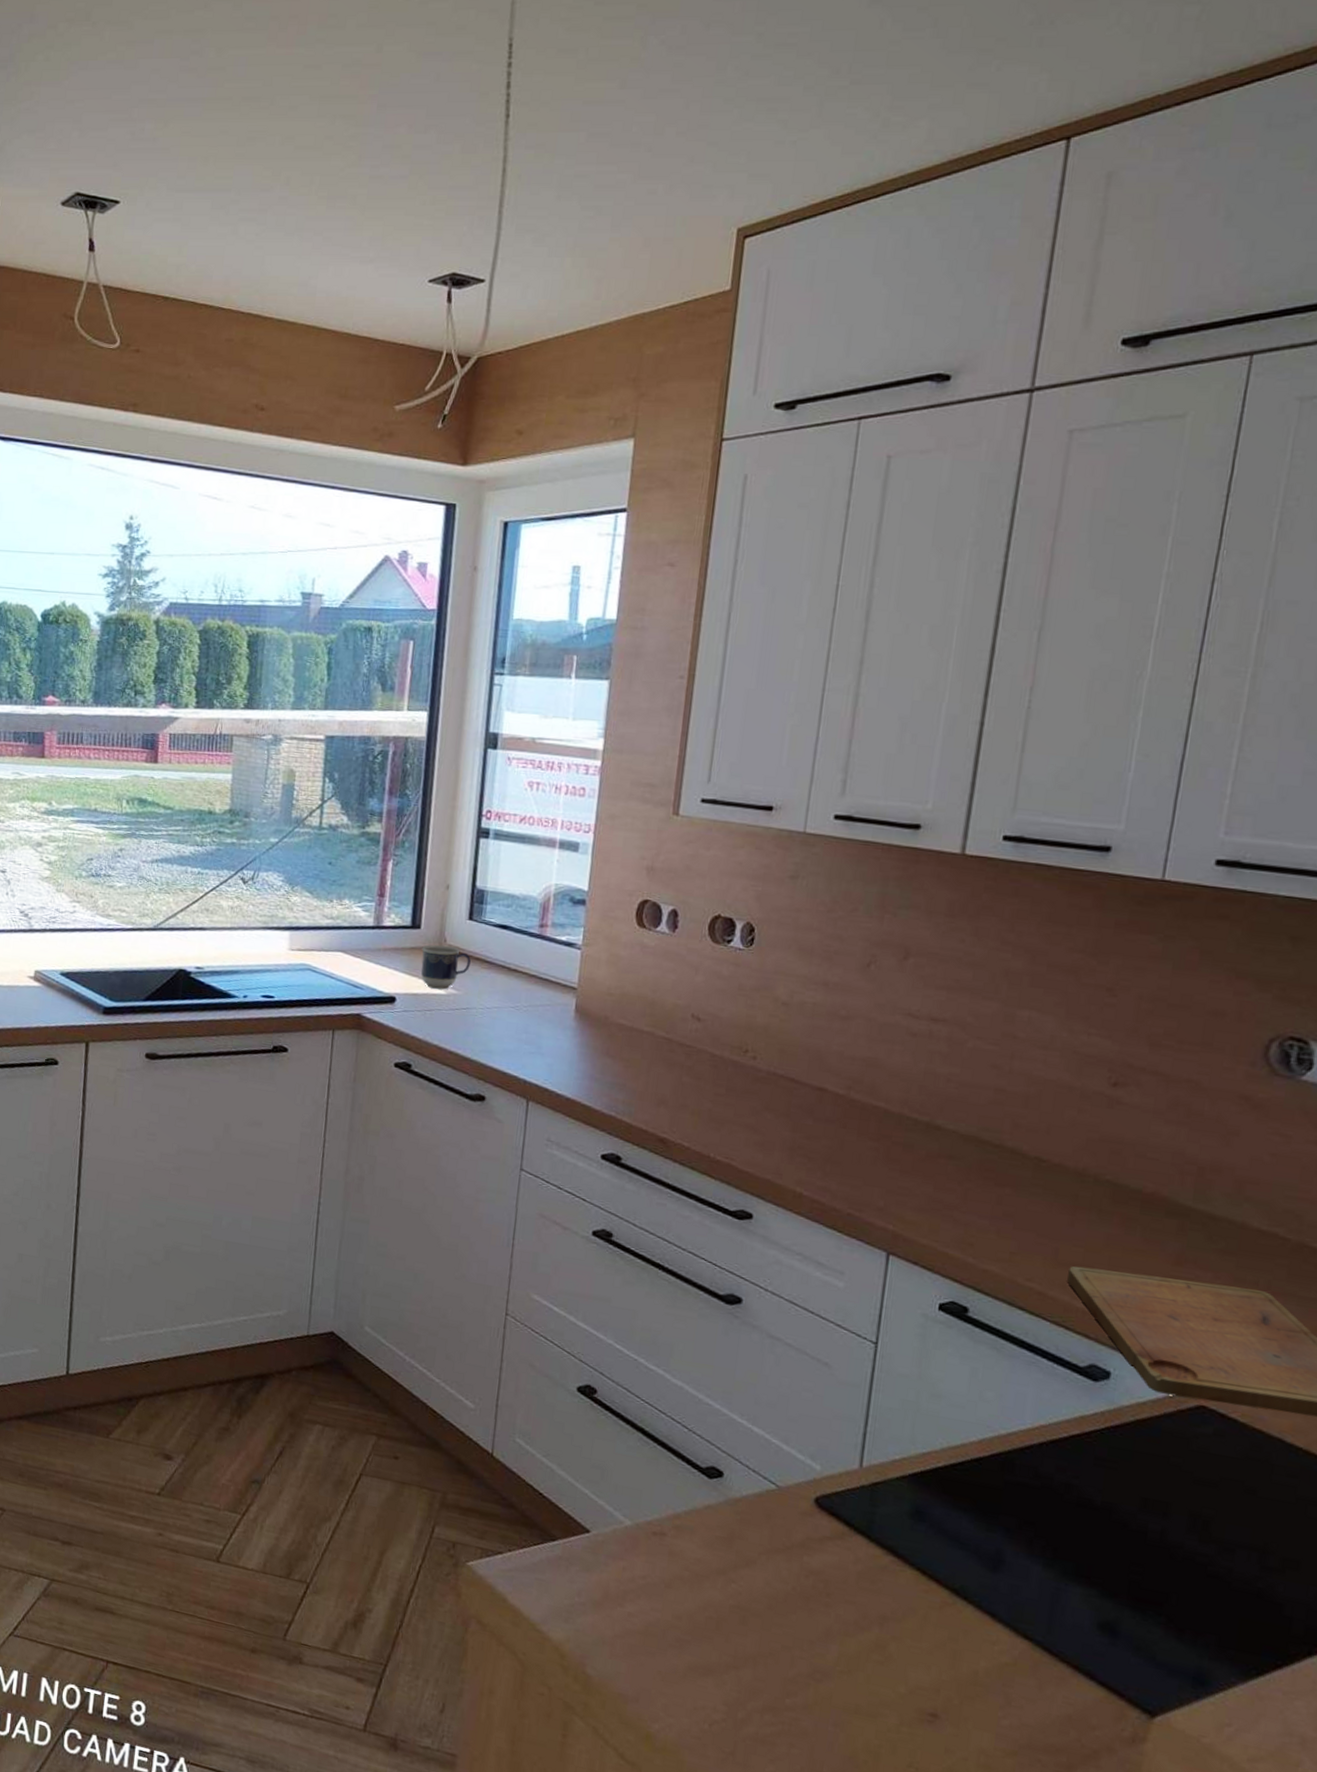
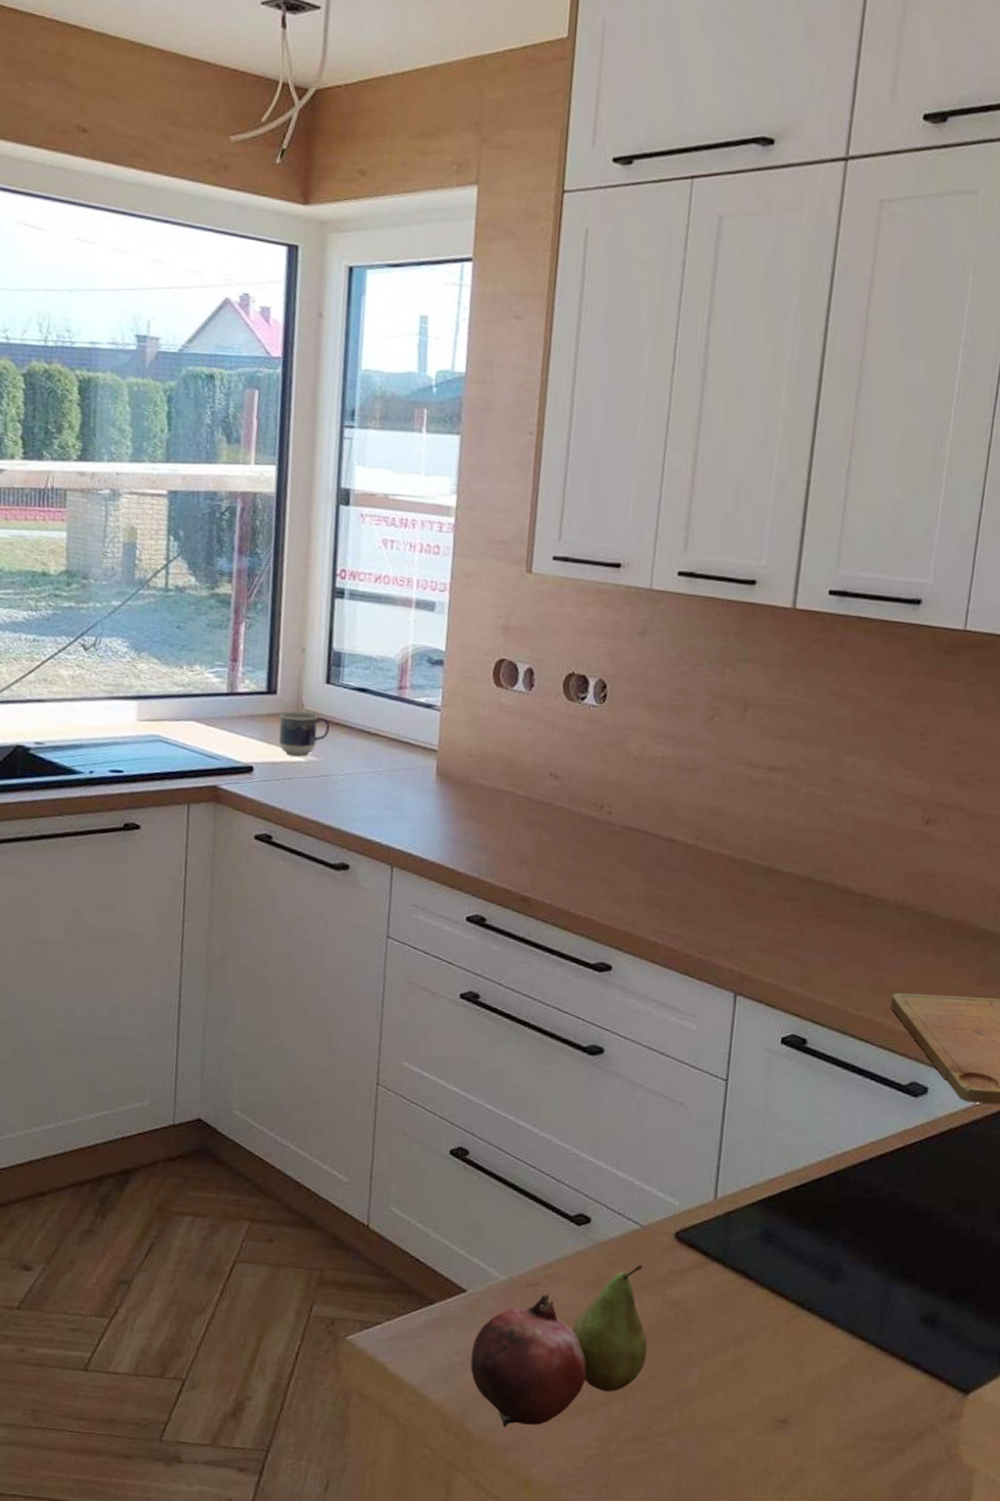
fruit: none [592,1544,714,1680] -> present [470,1293,587,1428]
fruit: none [700,1526,782,1657] -> present [572,1264,648,1392]

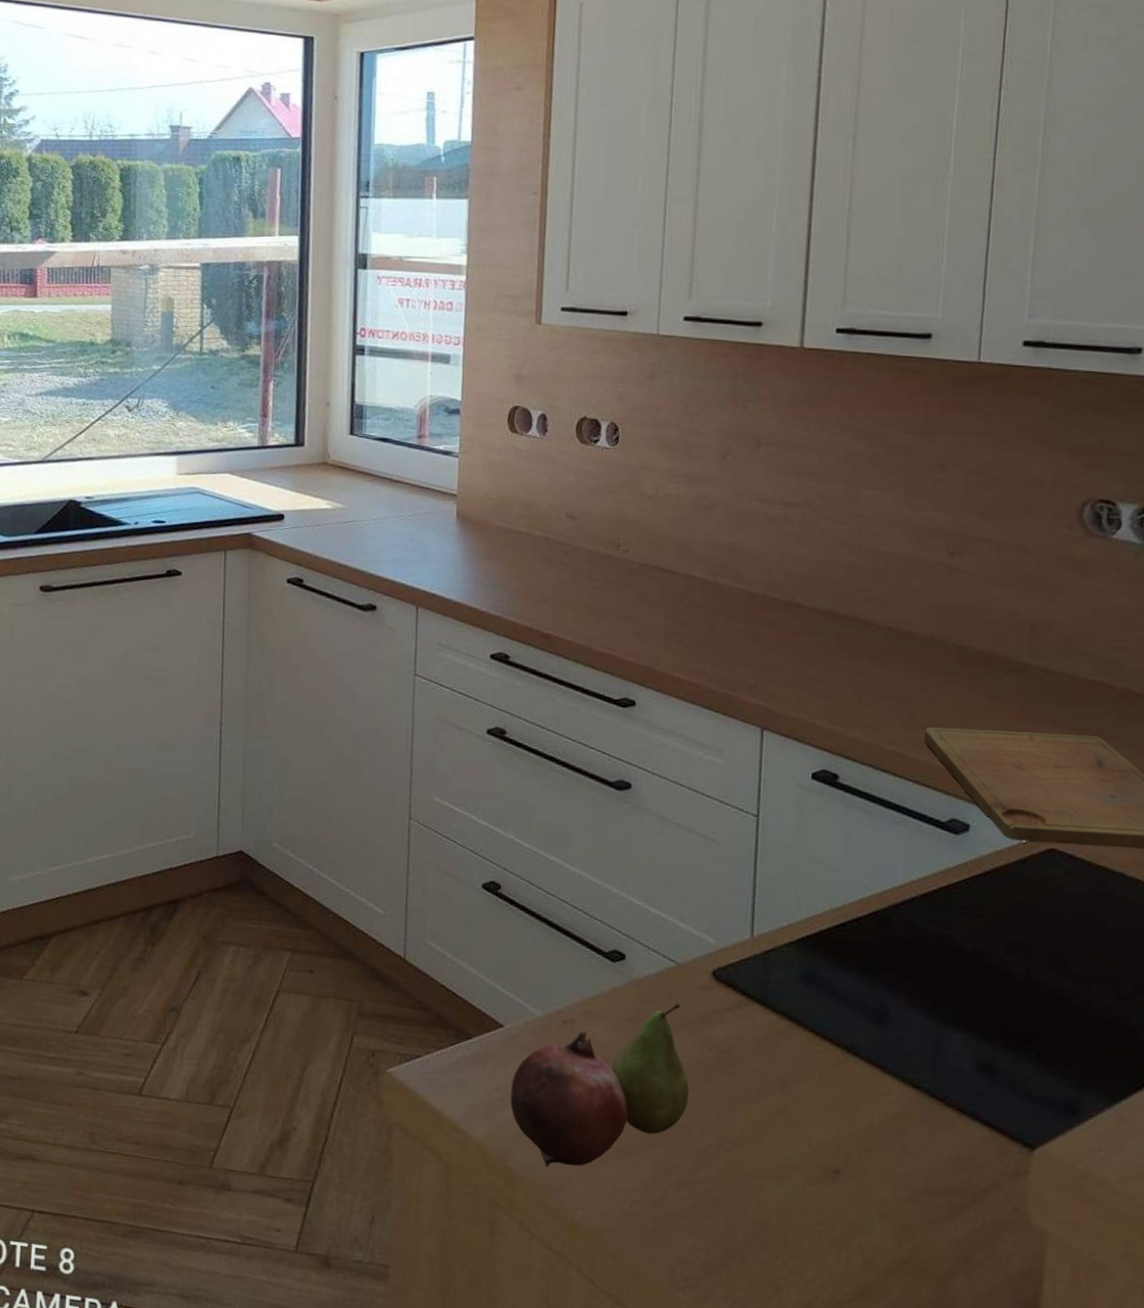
cup: present [278,710,330,757] -> none [306,460,354,504]

